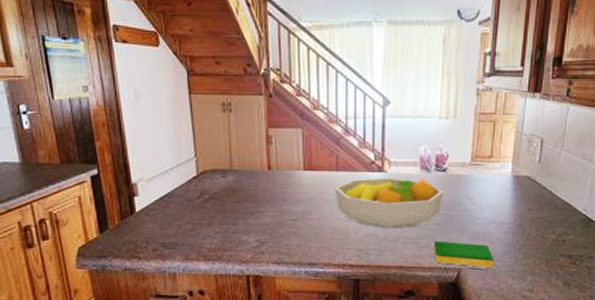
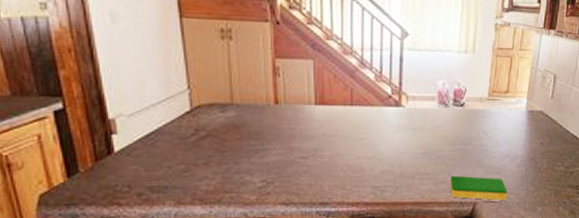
fruit bowl: present [334,178,444,229] -> none [349,113,461,165]

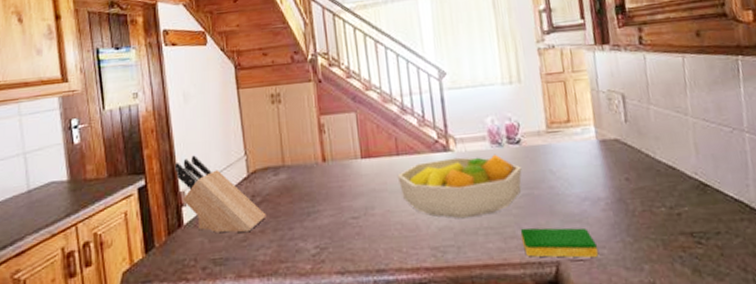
knife block: none [100,83,211,164] -> present [174,155,267,233]
fruit bowl: none [349,113,461,165] -> present [397,154,522,219]

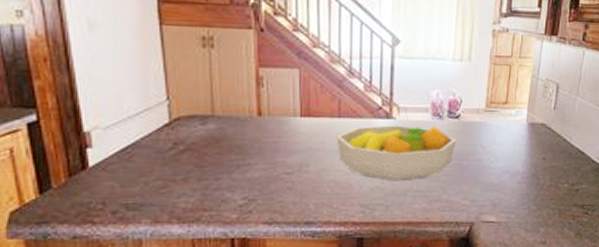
knife block: present [174,155,267,233] -> none [76,93,190,180]
dish sponge: present [520,227,598,258] -> none [444,193,508,220]

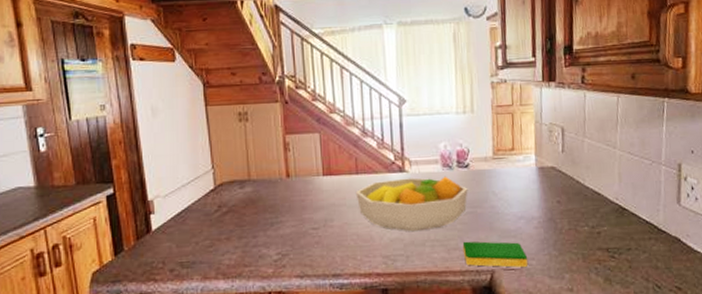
dish sponge: none [444,193,508,220] -> present [462,241,528,267]

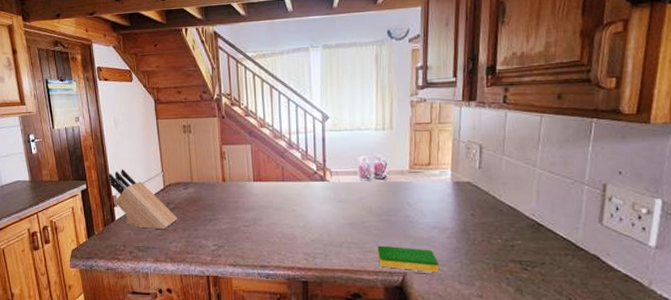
knife block: none [143,167,232,239] -> present [108,169,178,230]
fruit bowl: present [355,176,468,232] -> none [281,186,384,234]

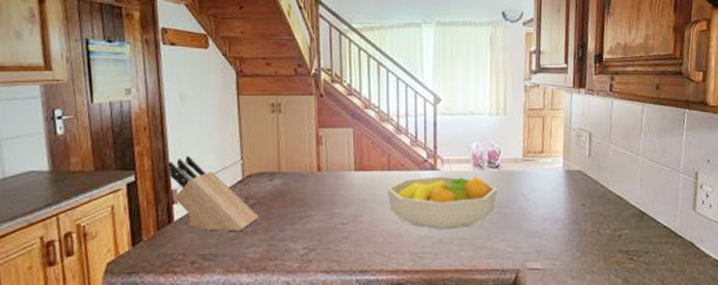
fruit bowl: none [281,186,384,234] -> present [386,175,498,230]
dish sponge: present [377,245,440,272] -> none [489,240,552,267]

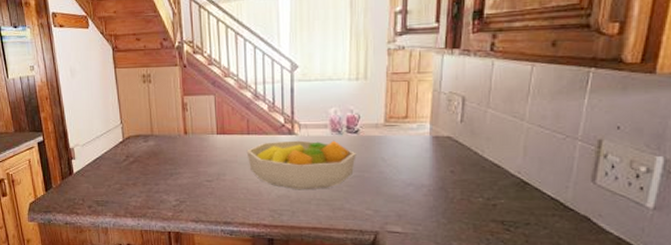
knife block: present [167,156,259,232] -> none [65,120,138,184]

